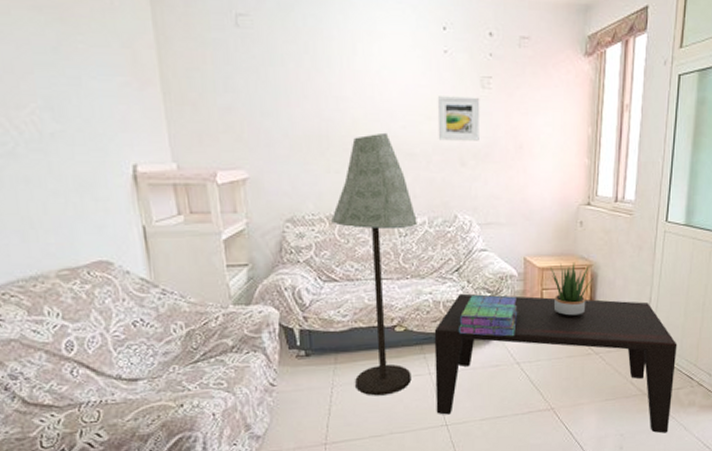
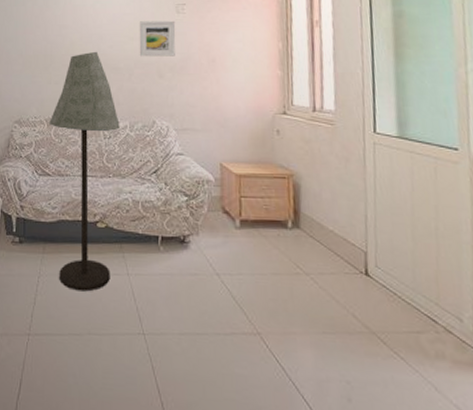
coffee table: present [434,293,678,433] -> none [133,195,412,391]
stack of books: present [459,294,518,337] -> none [157,197,216,245]
potted plant: present [550,262,595,317] -> none [248,171,297,230]

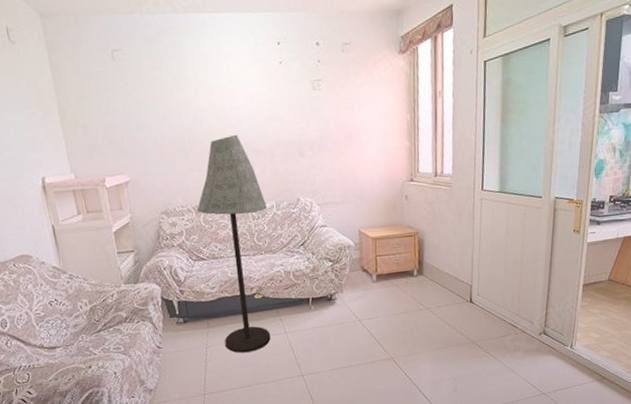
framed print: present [139,20,176,57] -> none [276,98,314,137]

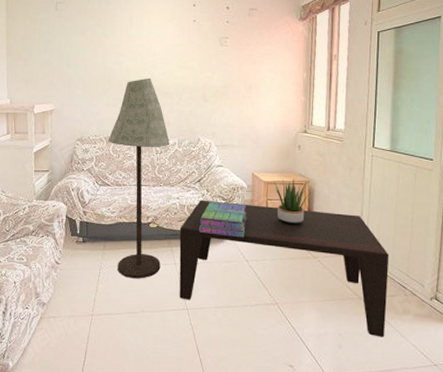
coffee table: none [287,261,500,376] -> present [179,200,389,337]
stack of books: none [307,263,357,299] -> present [199,201,247,238]
potted plant: none [382,231,421,279] -> present [274,178,312,224]

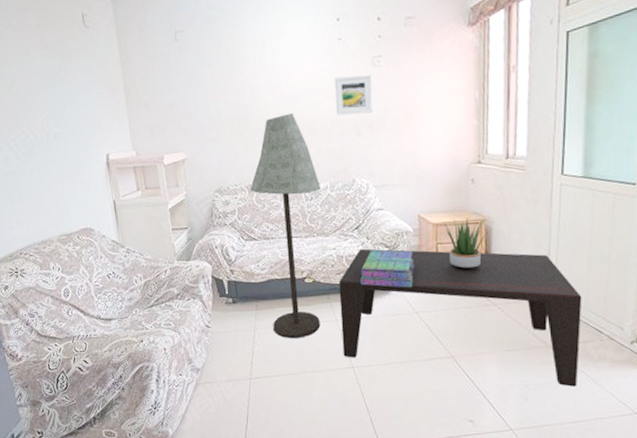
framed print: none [187,52,219,83] -> present [334,74,373,116]

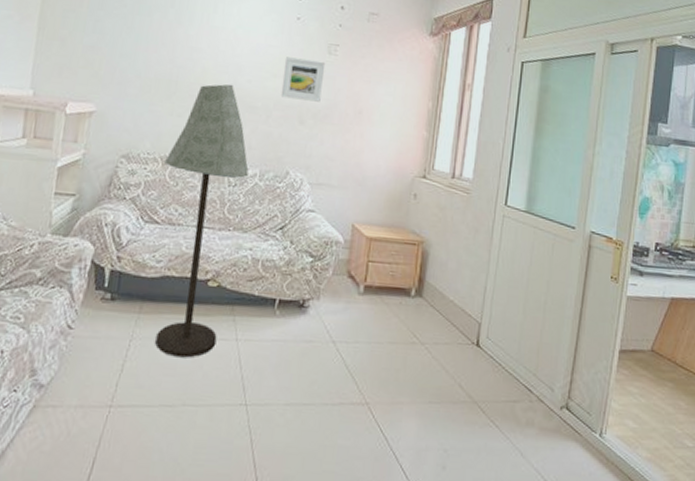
coffee table: present [338,248,582,387] -> none [237,254,515,457]
stack of books: present [361,249,415,288] -> none [274,257,341,310]
potted plant: present [444,217,489,270] -> none [379,236,426,297]

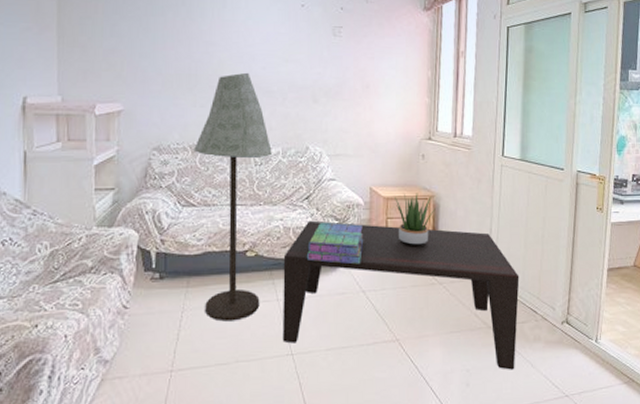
coffee table: none [237,254,515,457] -> present [282,220,520,370]
stack of books: none [274,257,341,310] -> present [307,222,364,265]
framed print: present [280,57,326,102] -> none [294,42,332,81]
potted plant: none [379,236,426,297] -> present [395,193,437,246]

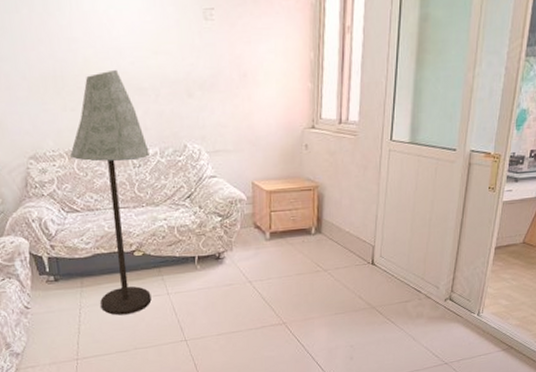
coffee table: present [282,220,520,370] -> none [170,218,405,344]
stack of books: present [307,222,364,265] -> none [193,219,248,258]
potted plant: present [395,193,437,246] -> none [278,184,321,237]

